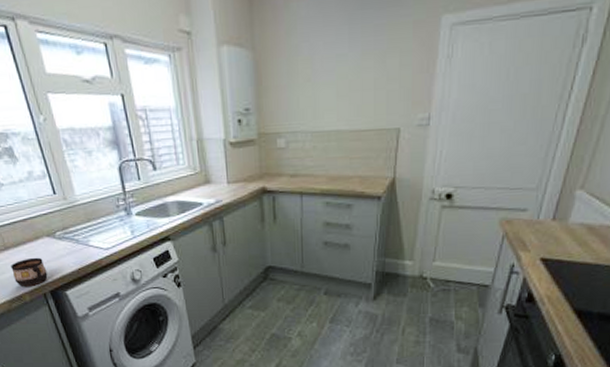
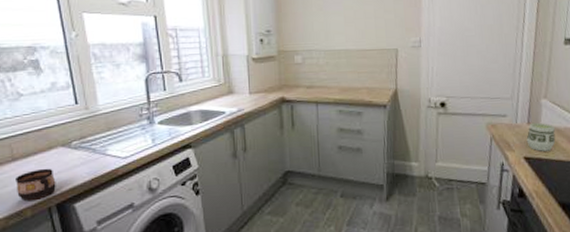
cup: none [547,218,587,252] -> present [526,122,556,151]

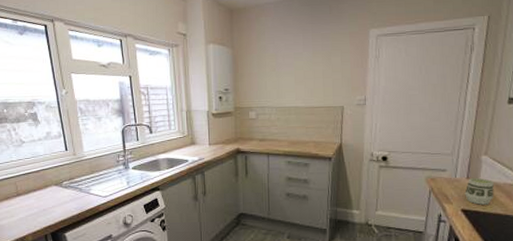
cup: present [16,168,56,201] -> none [20,203,51,228]

